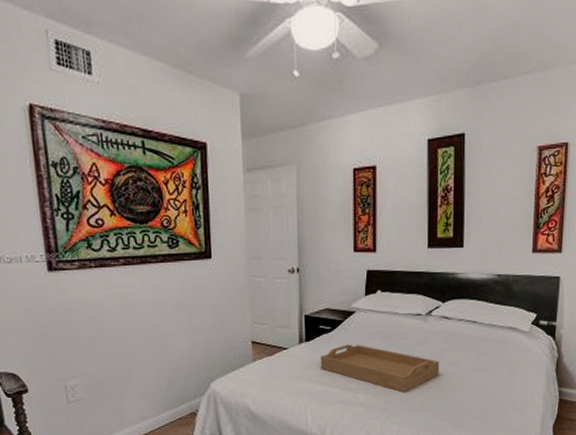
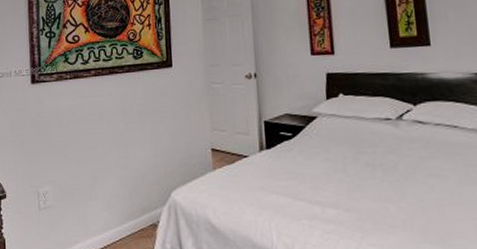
serving tray: present [320,344,440,393] -> none [282,152,421,208]

